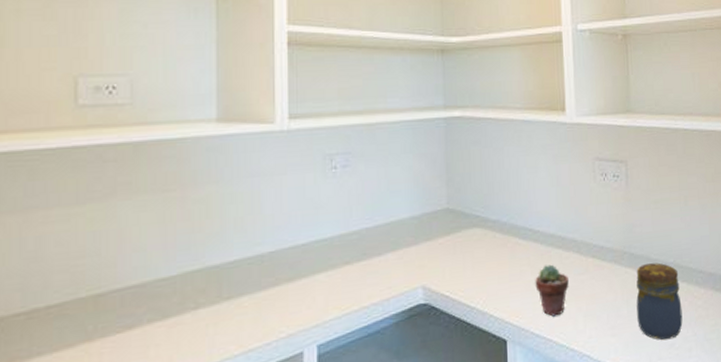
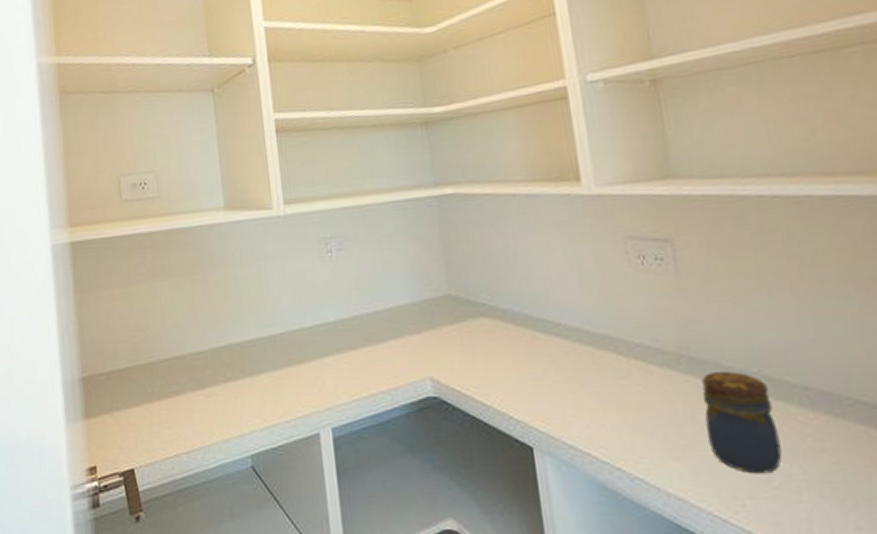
potted succulent: present [535,264,569,317] -> none [561,364,607,426]

